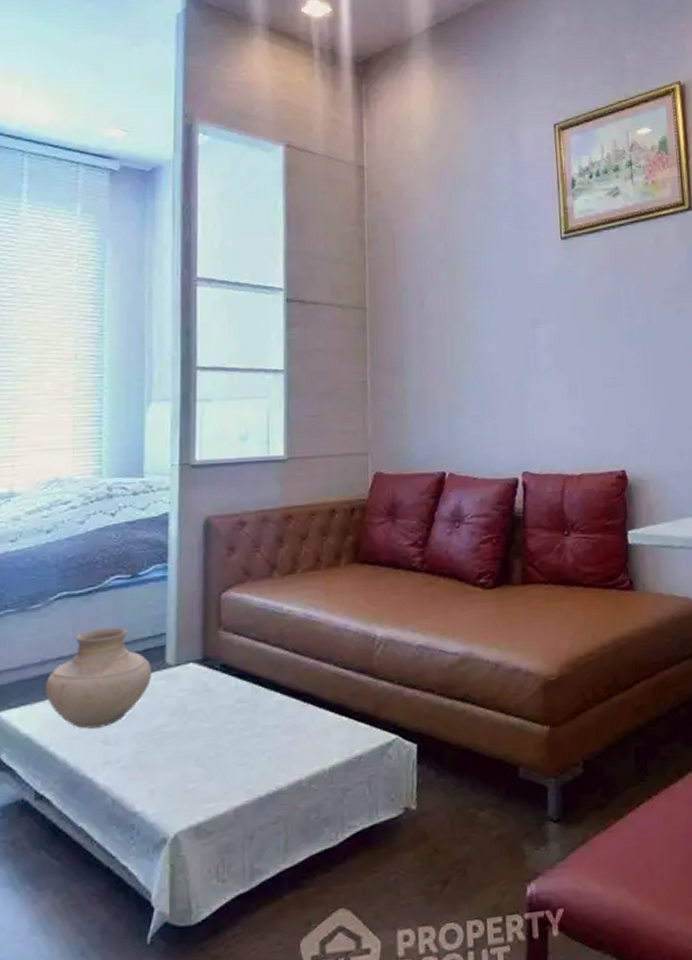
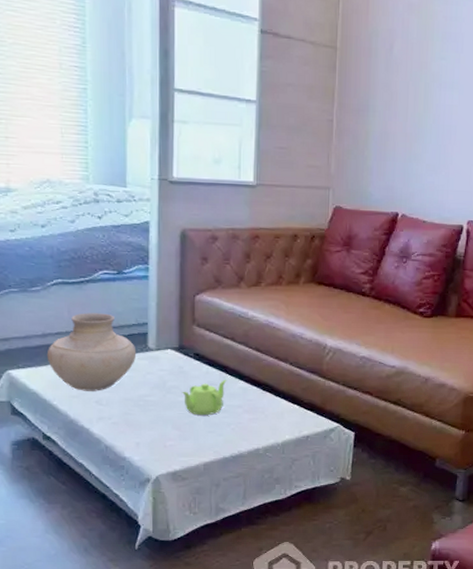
teapot: none [205,693,260,745] -> present [181,379,227,416]

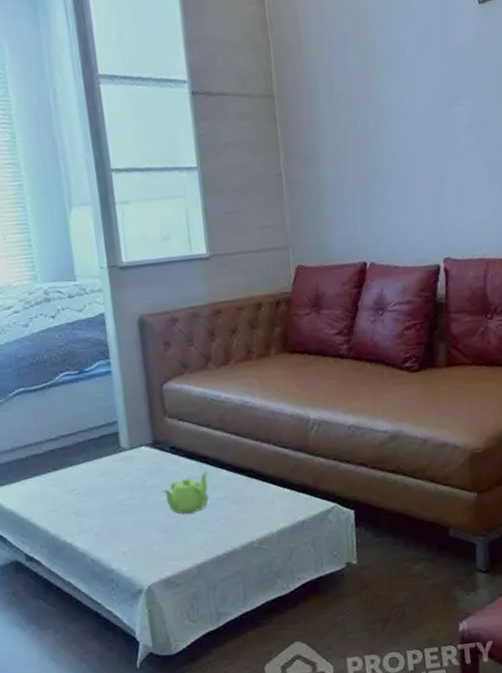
vase: present [46,313,137,391] -> none [18,417,111,504]

